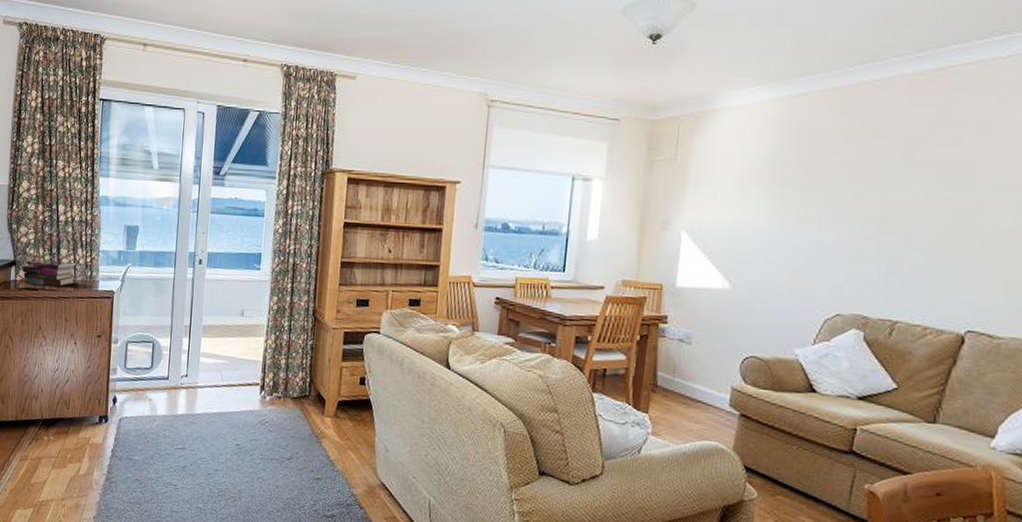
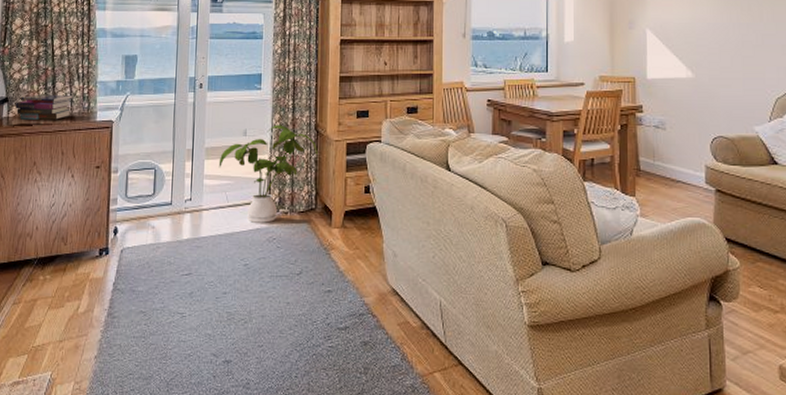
house plant: none [215,307,315,406] -> present [218,125,318,223]

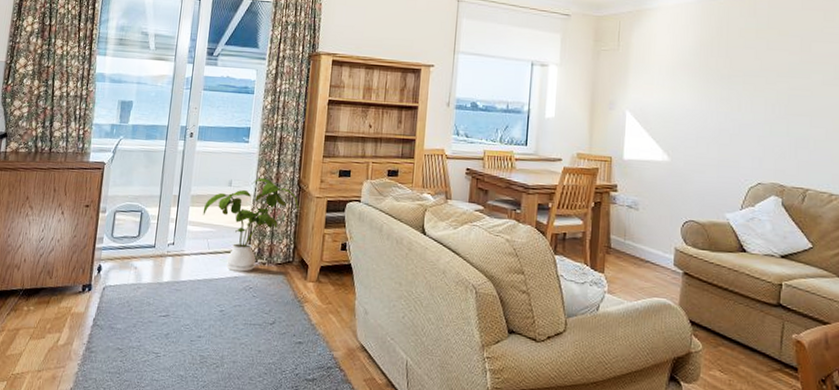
books: present [15,94,73,120] -> none [13,132,68,158]

